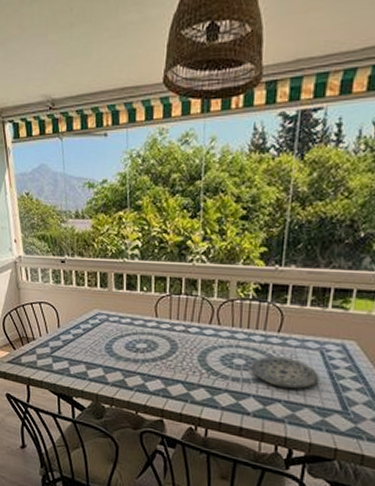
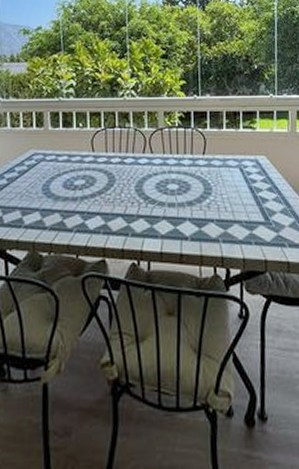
plate: present [250,356,319,389] -> none [183,177,242,206]

